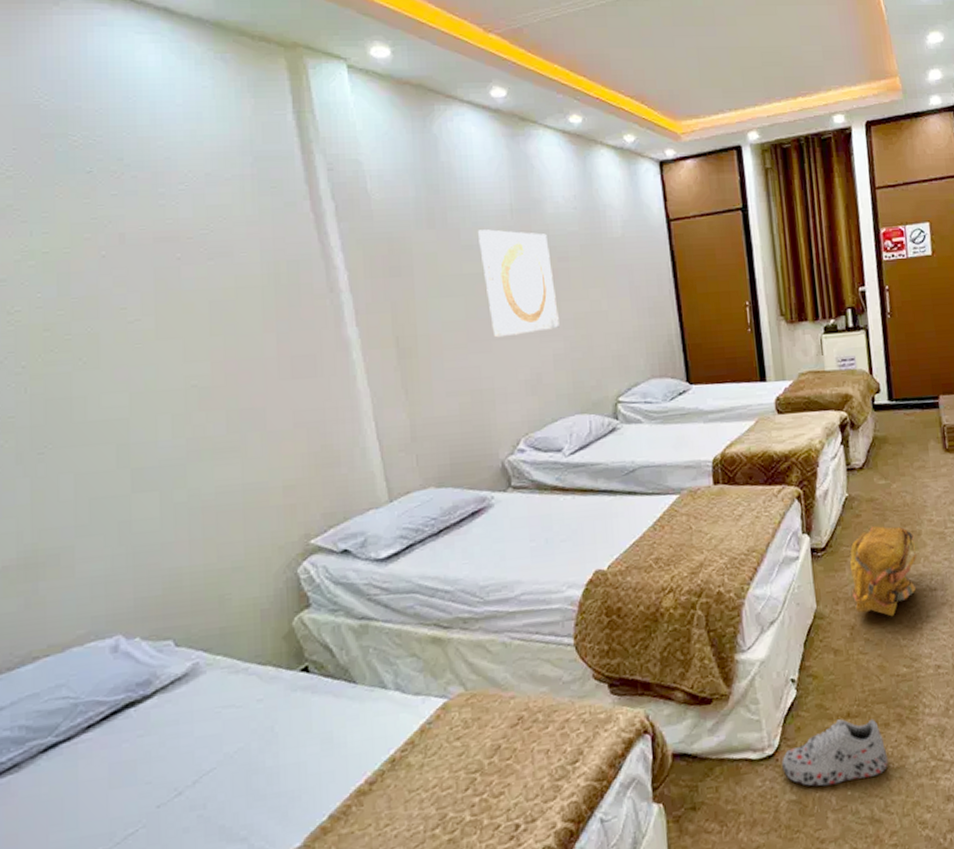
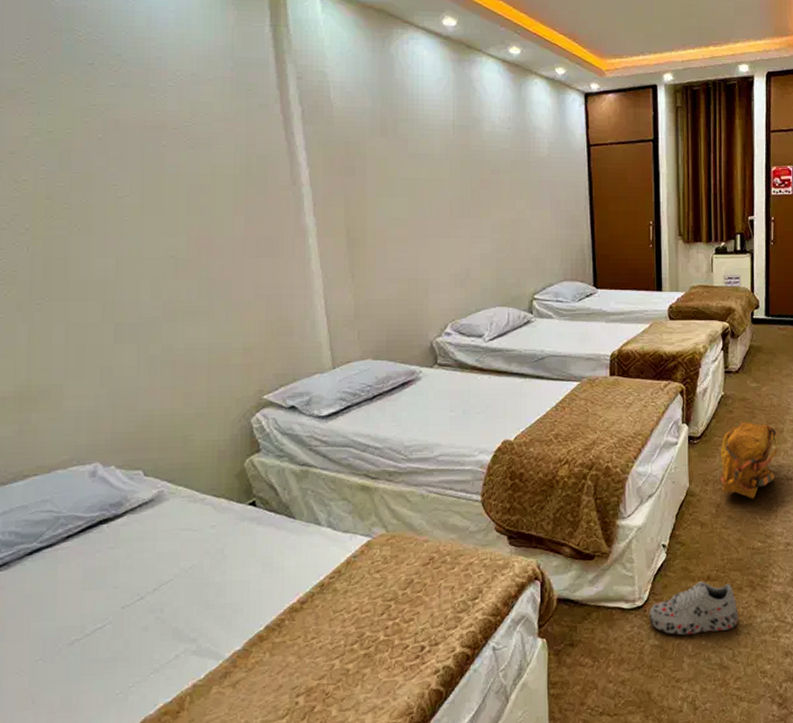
wall art: present [478,229,559,338] -> none [424,141,488,236]

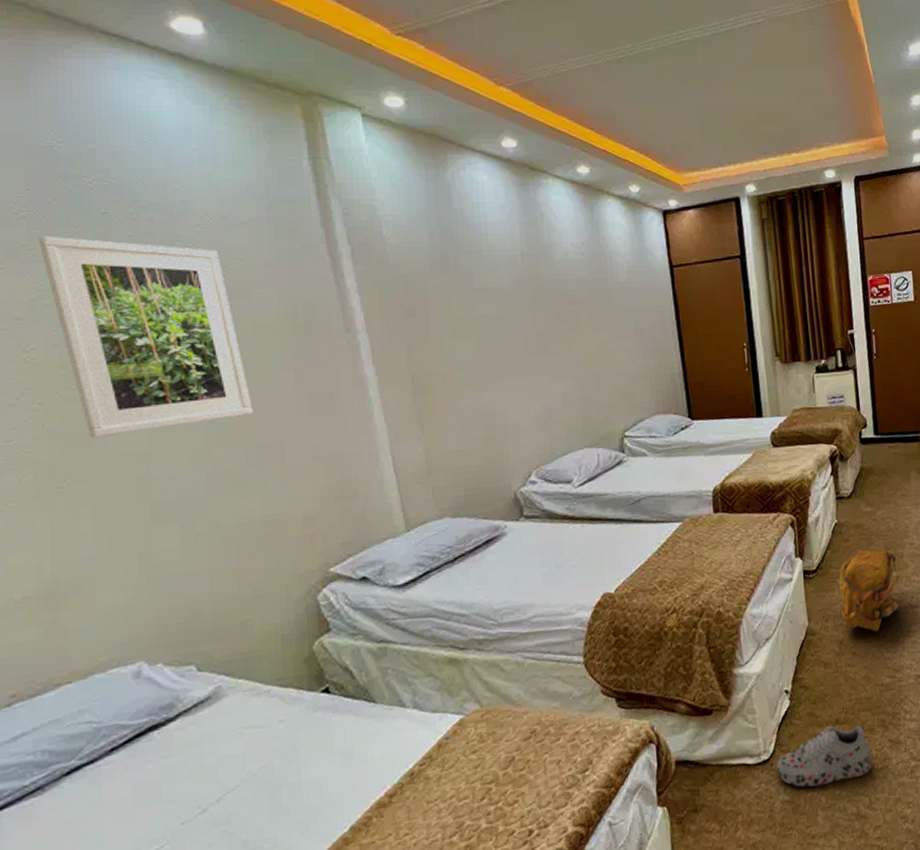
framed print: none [33,81,207,263] -> present [38,236,253,438]

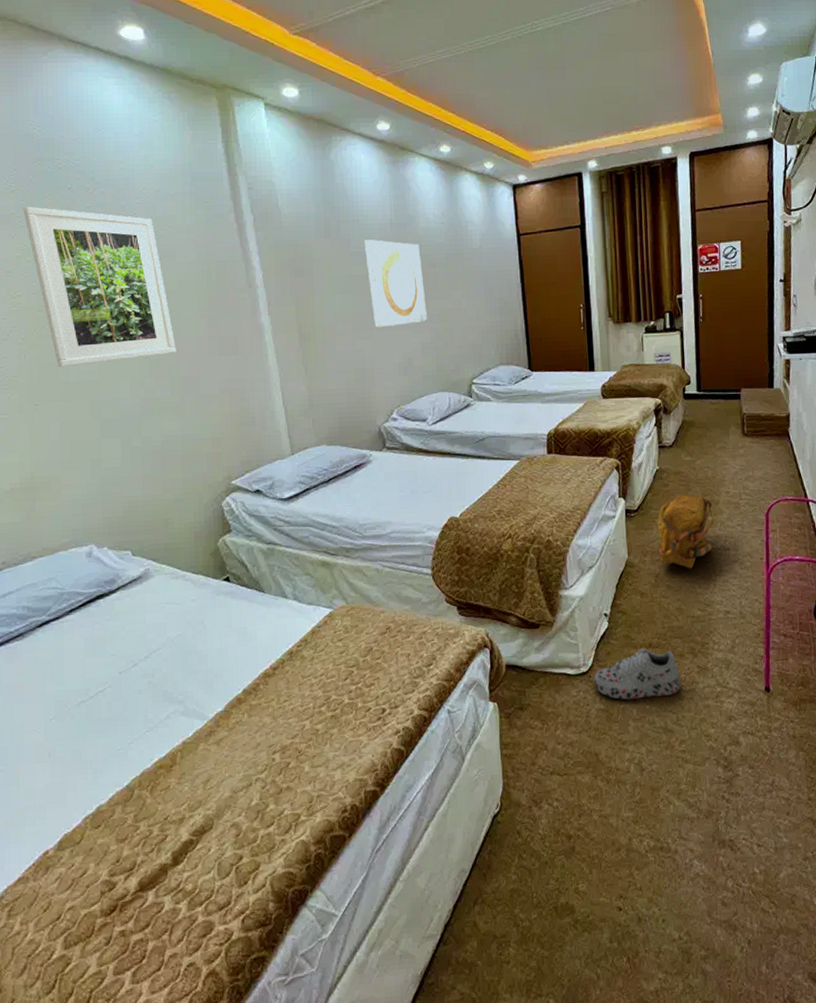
wall art: none [491,273,569,376] -> present [365,239,427,328]

